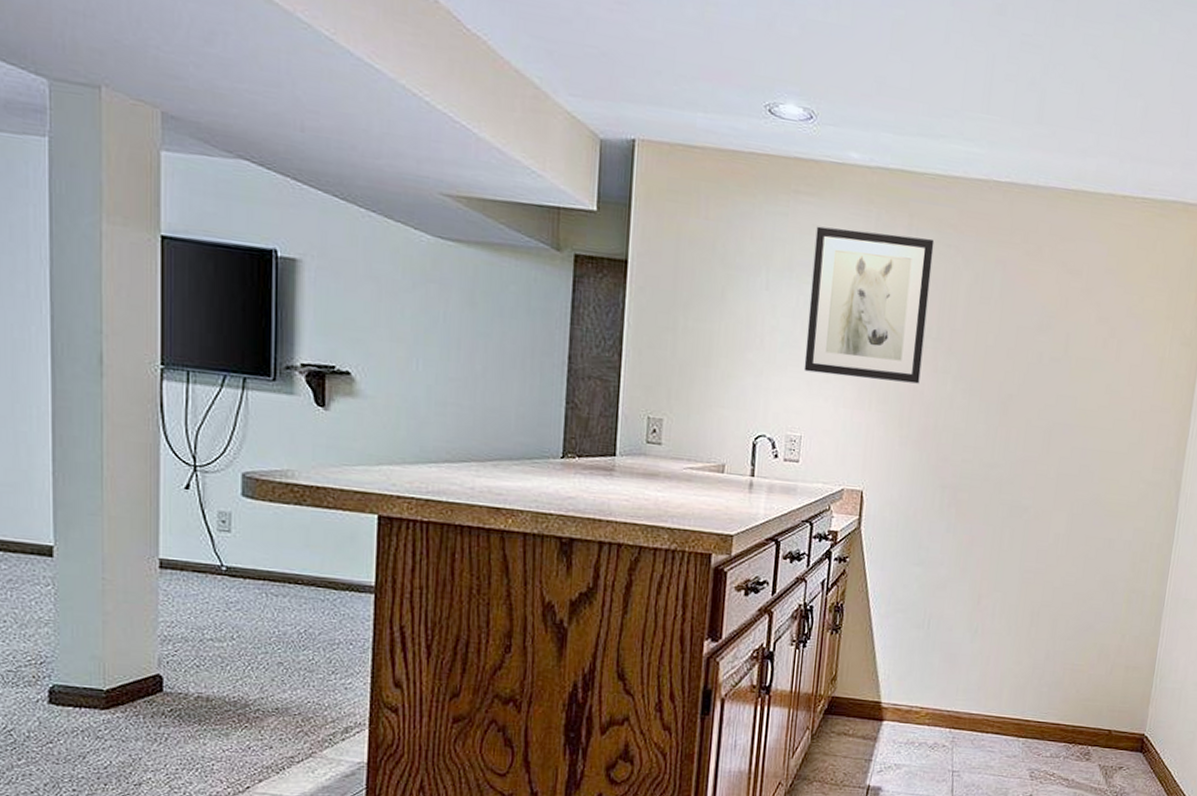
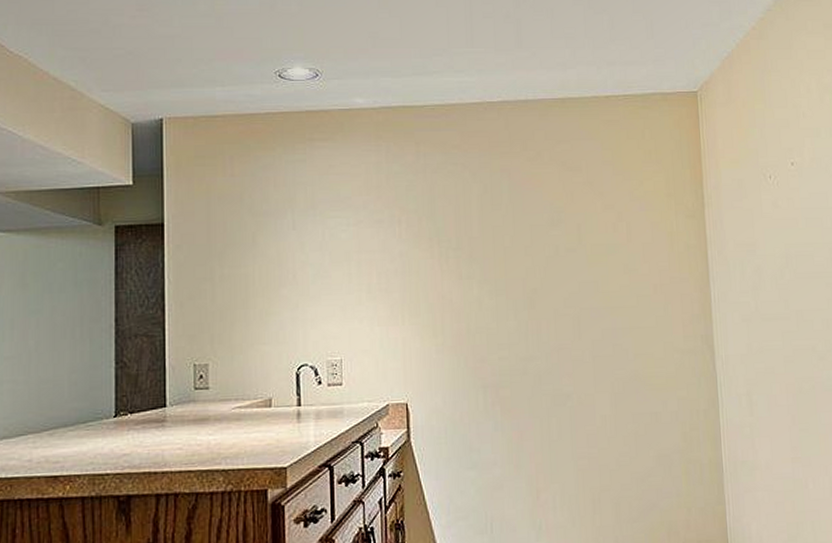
wall art: present [804,226,935,384] -> none [333,160,447,298]

